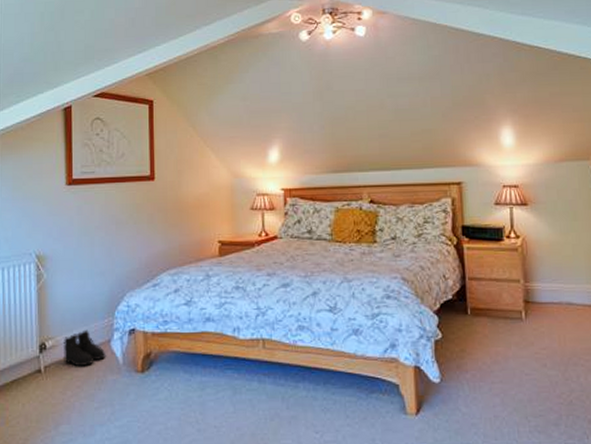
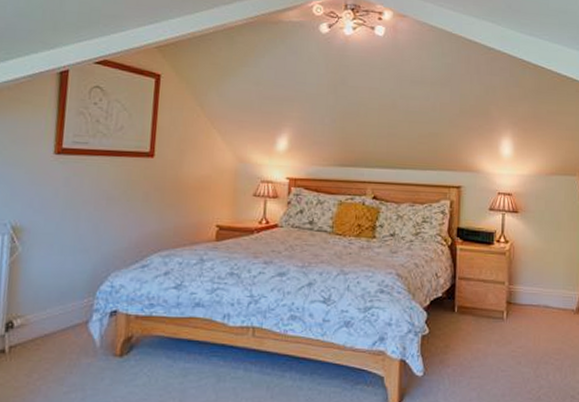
boots: present [63,329,106,367] -> none [33,309,82,349]

